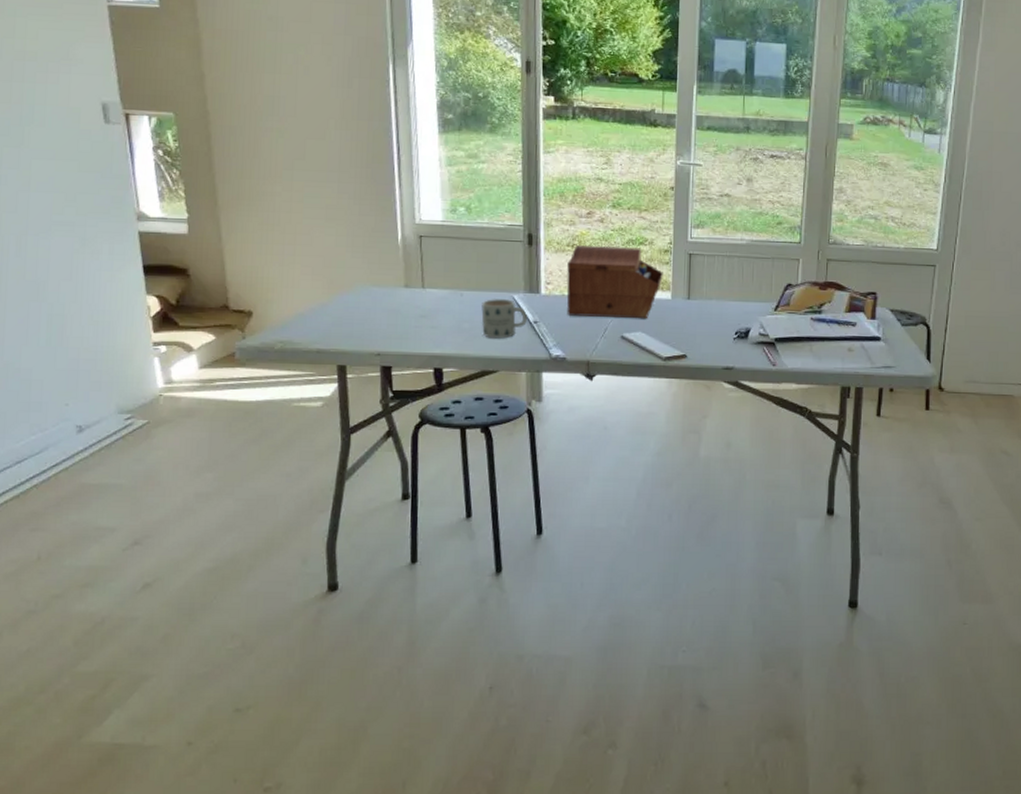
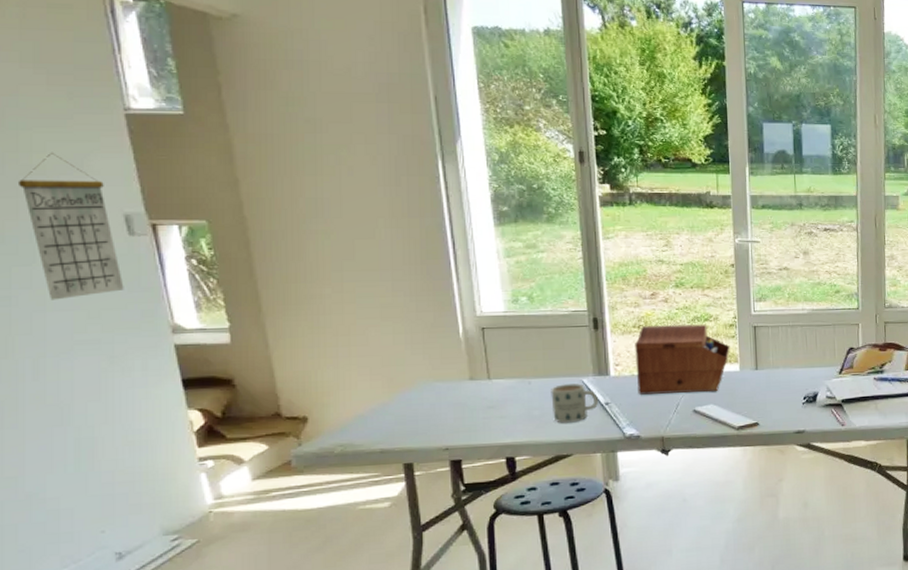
calendar: none [13,39,98,182] -> present [19,152,124,300]

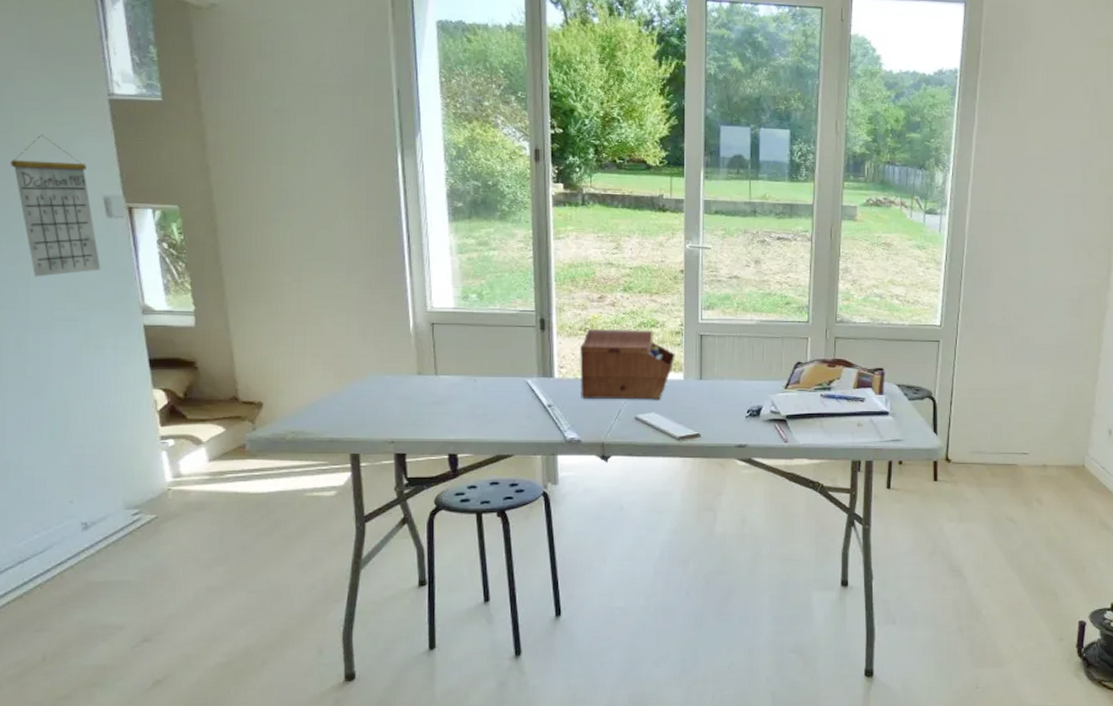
mug: present [551,383,598,423] -> none [495,384,541,423]

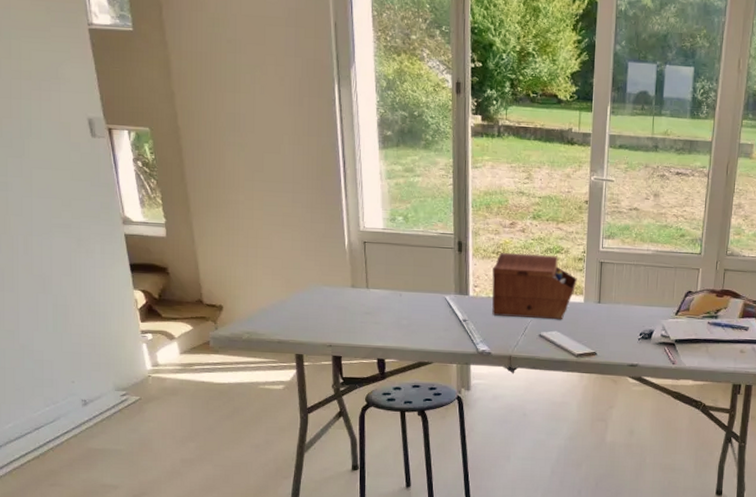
calendar: present [11,134,101,277] -> none [12,60,88,189]

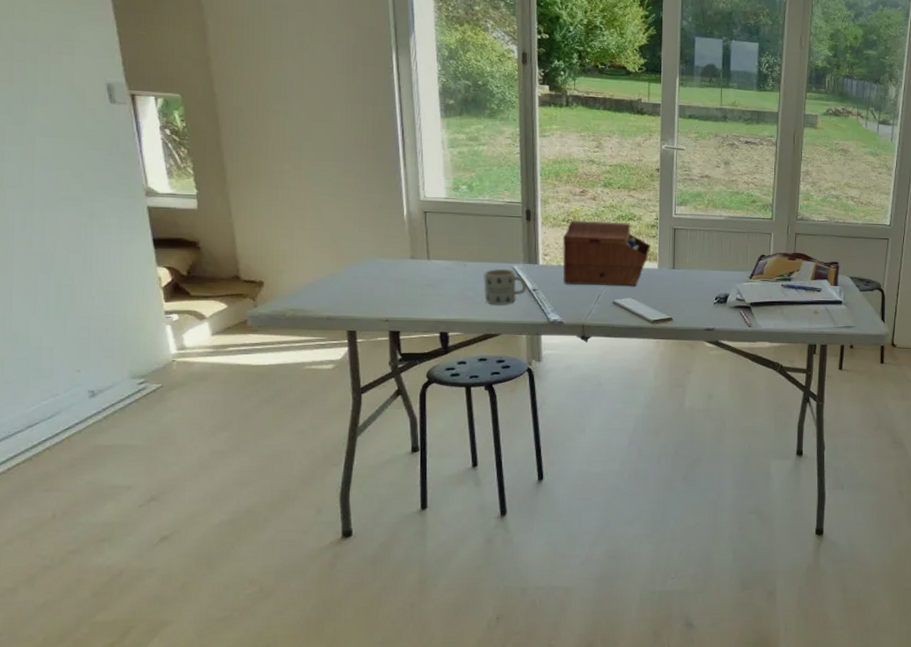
mug: none [418,299,457,335] -> present [484,269,526,305]

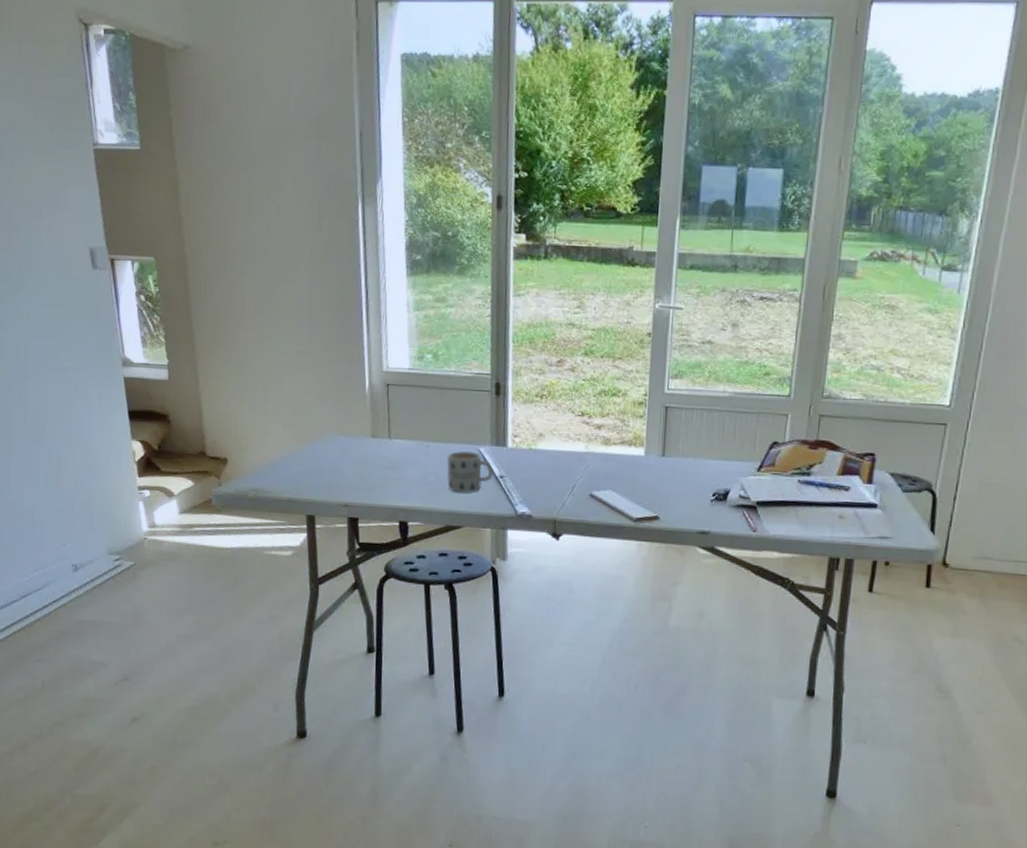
sewing box: present [563,221,650,287] -> none [534,396,637,477]

